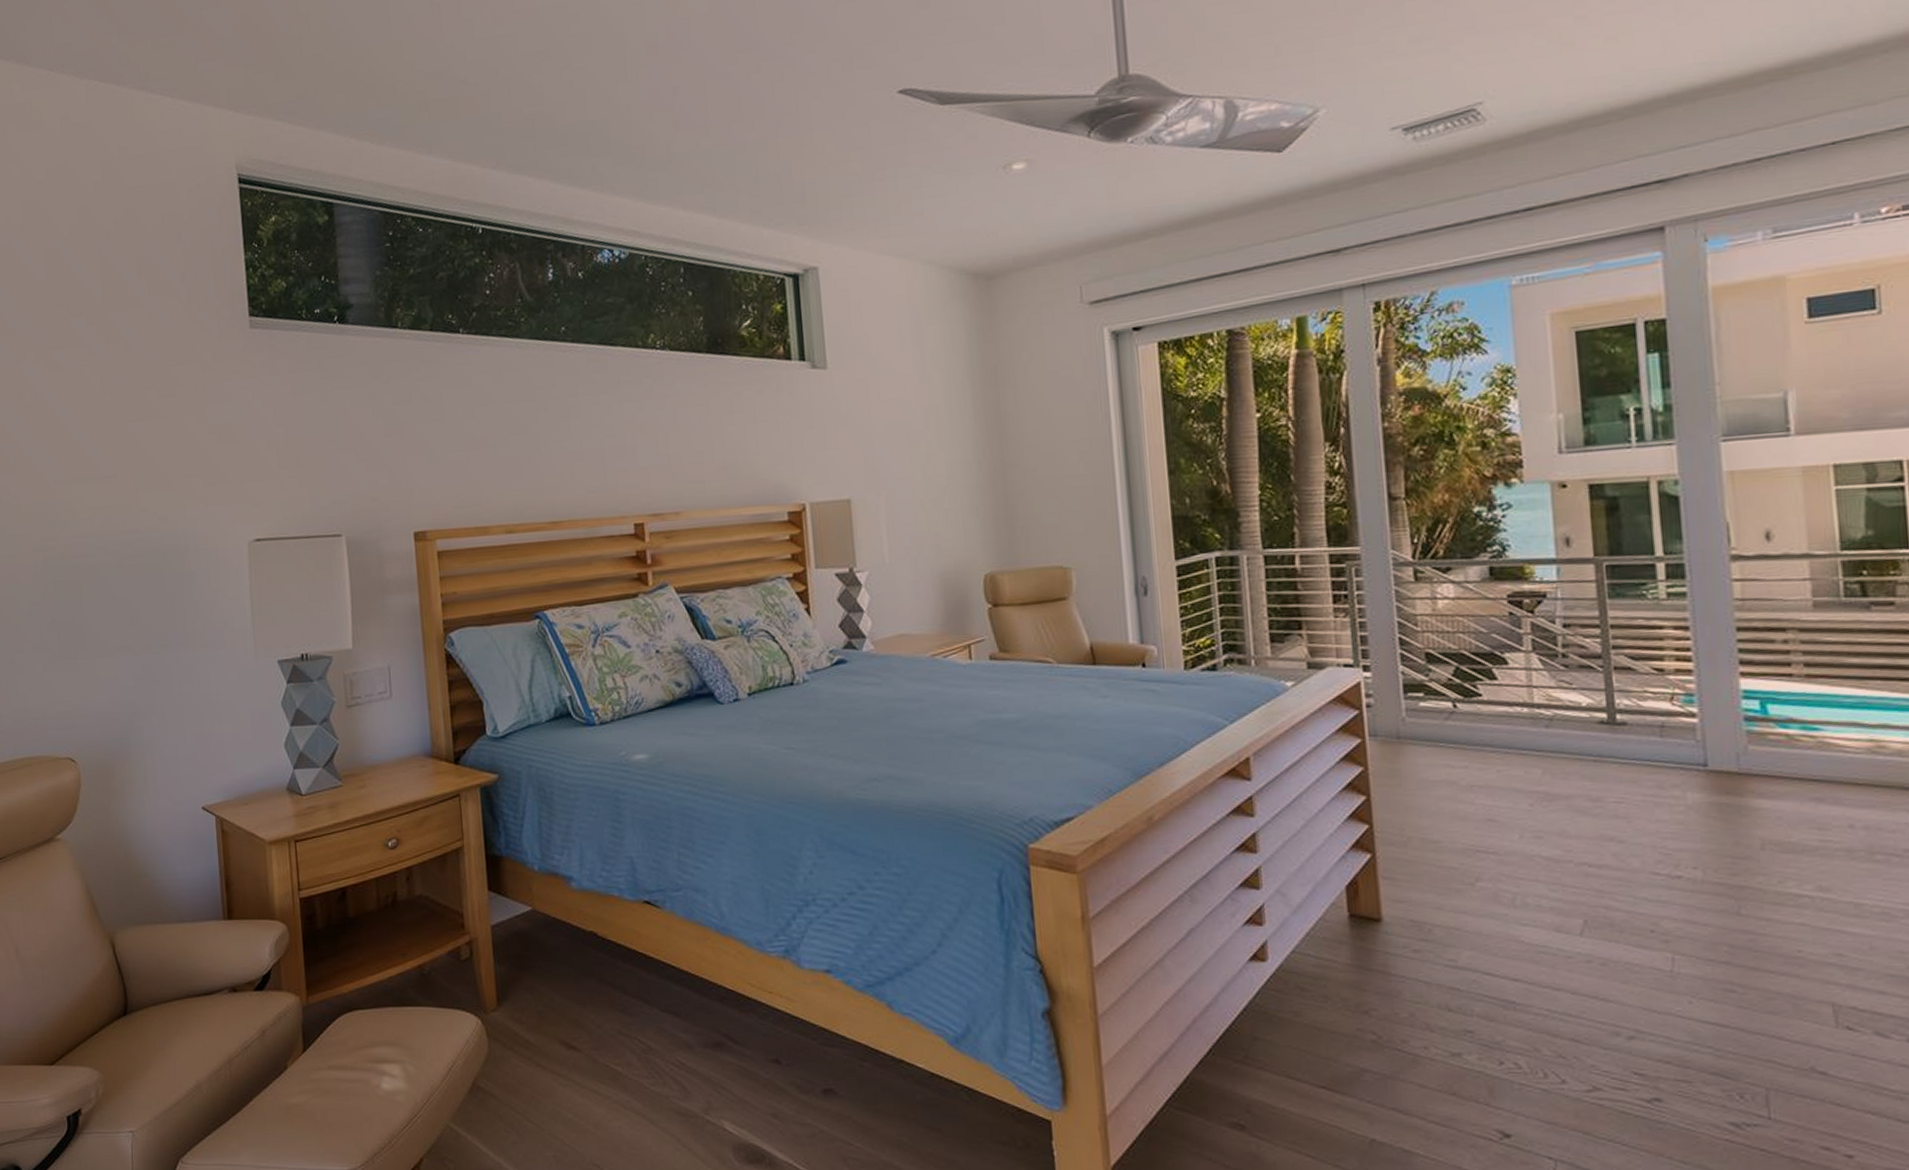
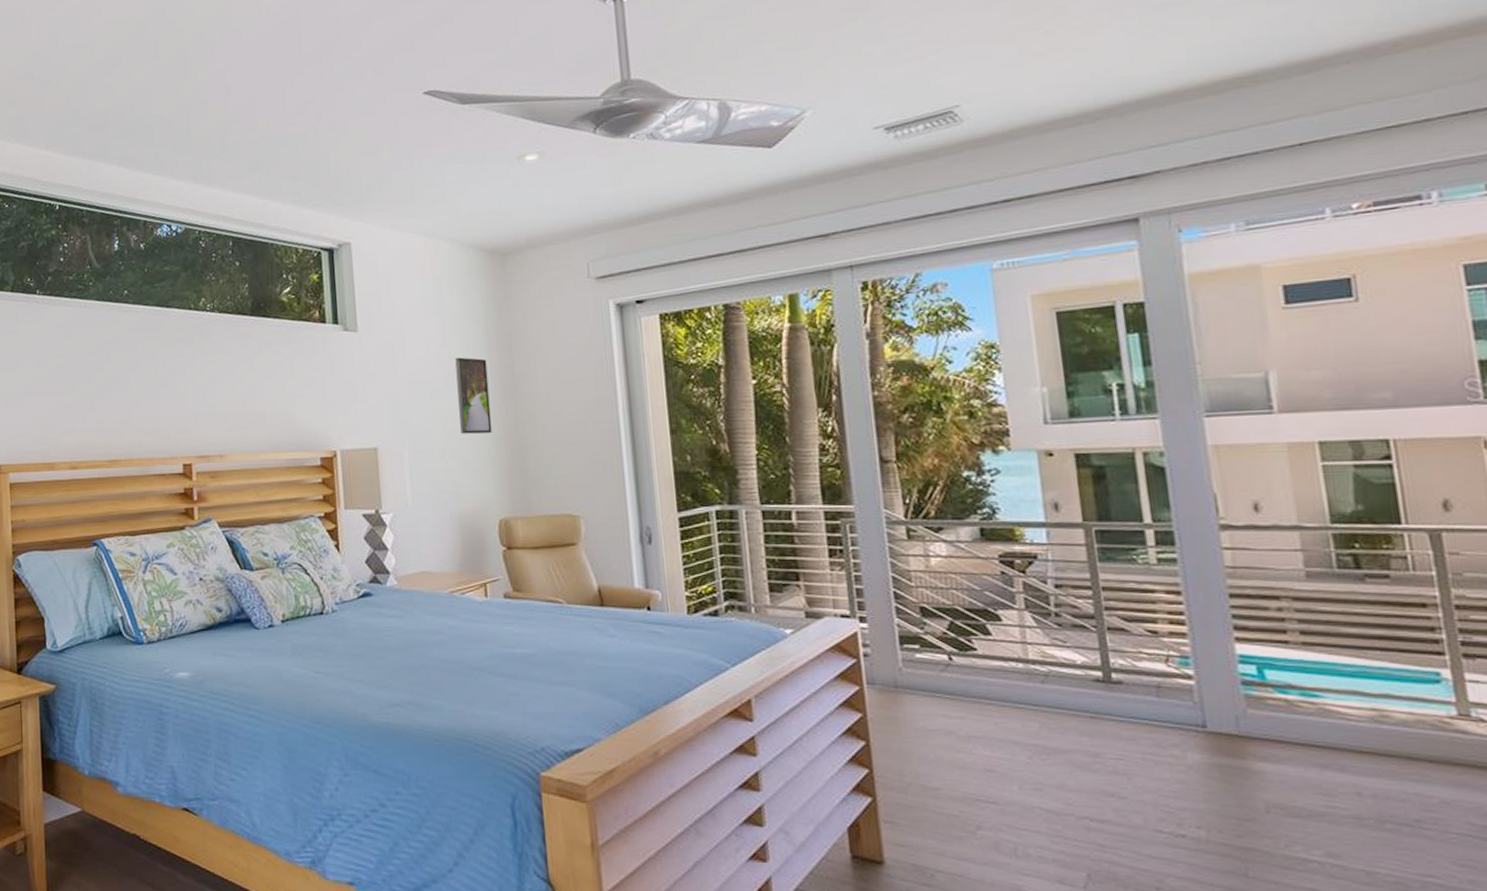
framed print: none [935,395,977,482] -> present [455,357,492,434]

